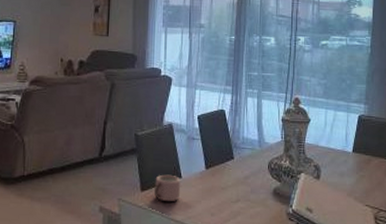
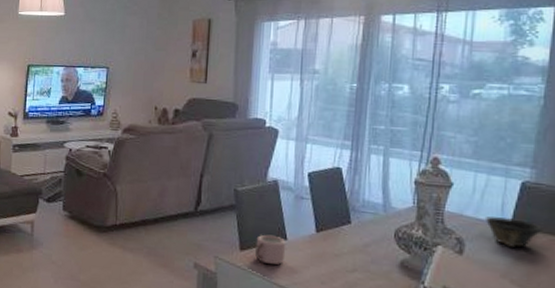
bowl: none [334,145,375,170] -> present [484,216,543,248]

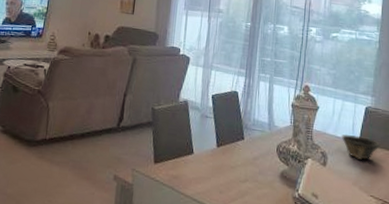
mug: present [255,234,286,265] -> none [167,149,193,176]

